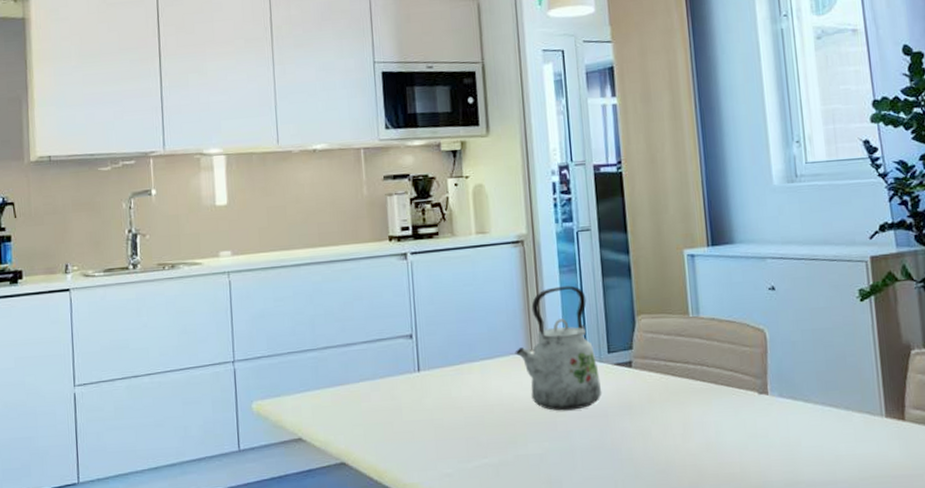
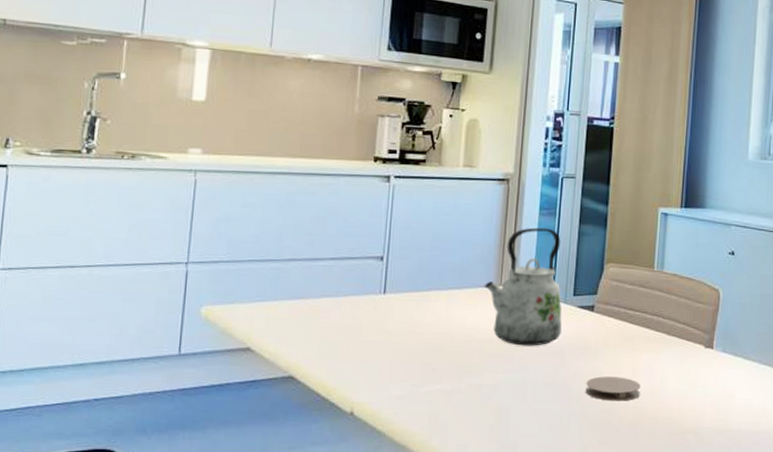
coaster: none [635,434,696,461] -> present [585,376,641,401]

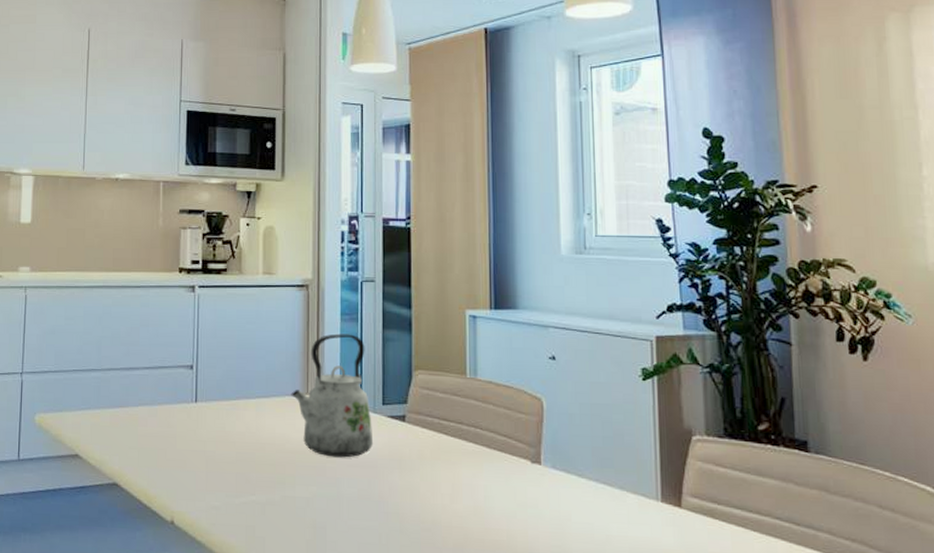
coaster: present [585,376,641,401] -> none [403,492,463,520]

